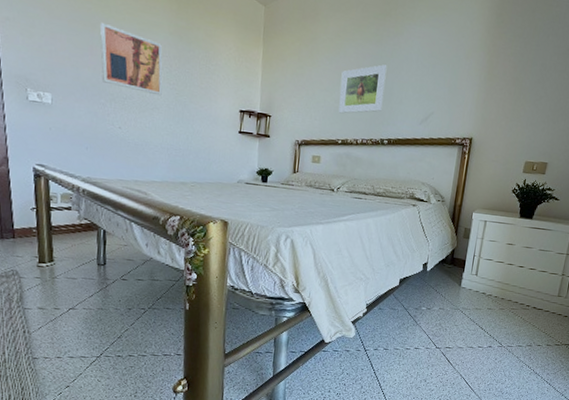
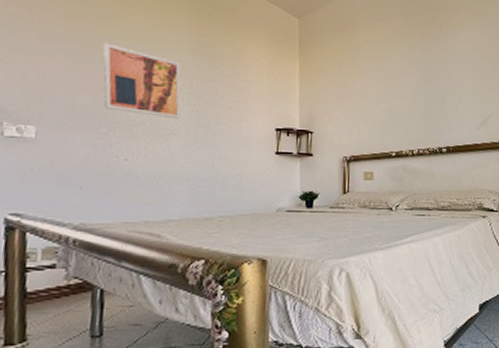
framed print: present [338,64,387,114] -> none [388,70,437,124]

